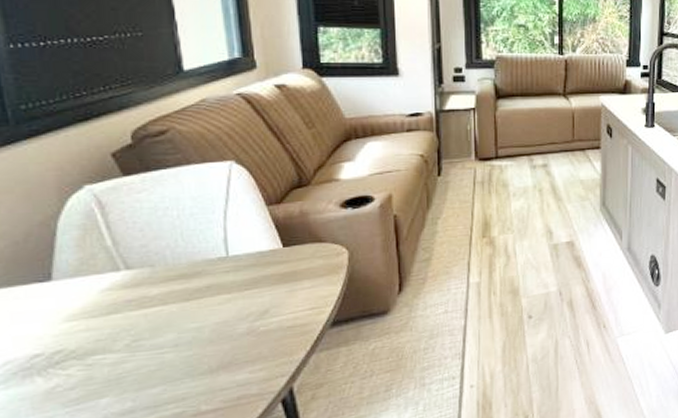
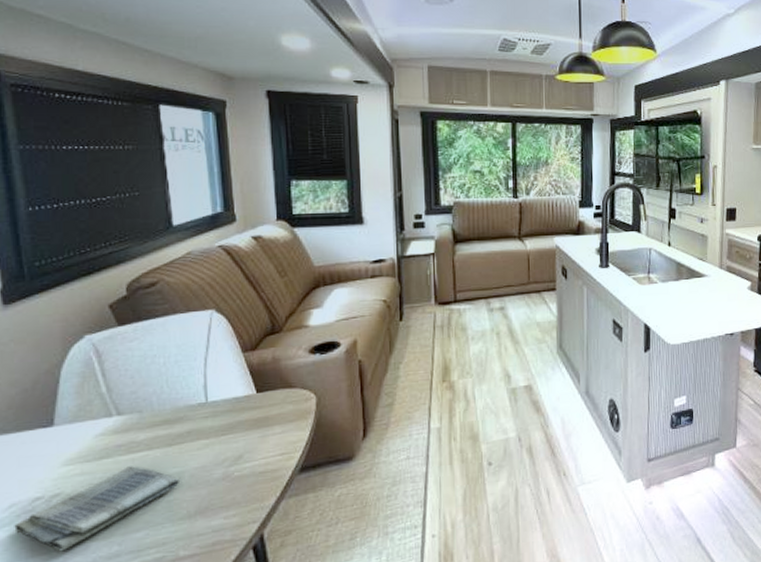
dish towel: none [10,321,200,409] -> present [14,466,181,552]

